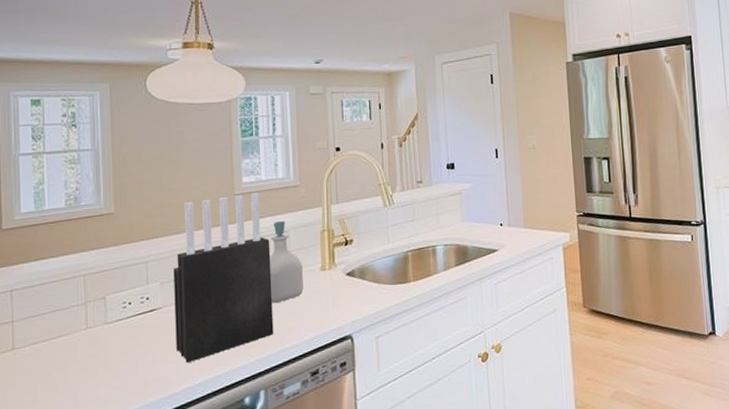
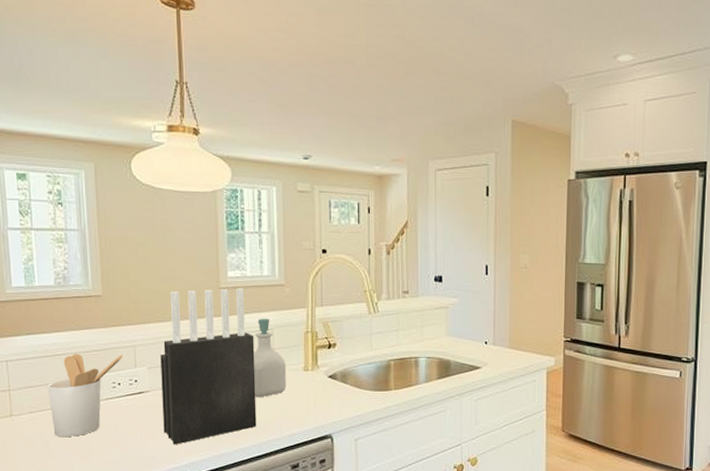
utensil holder: none [53,271,135,368] -> present [47,353,124,438]

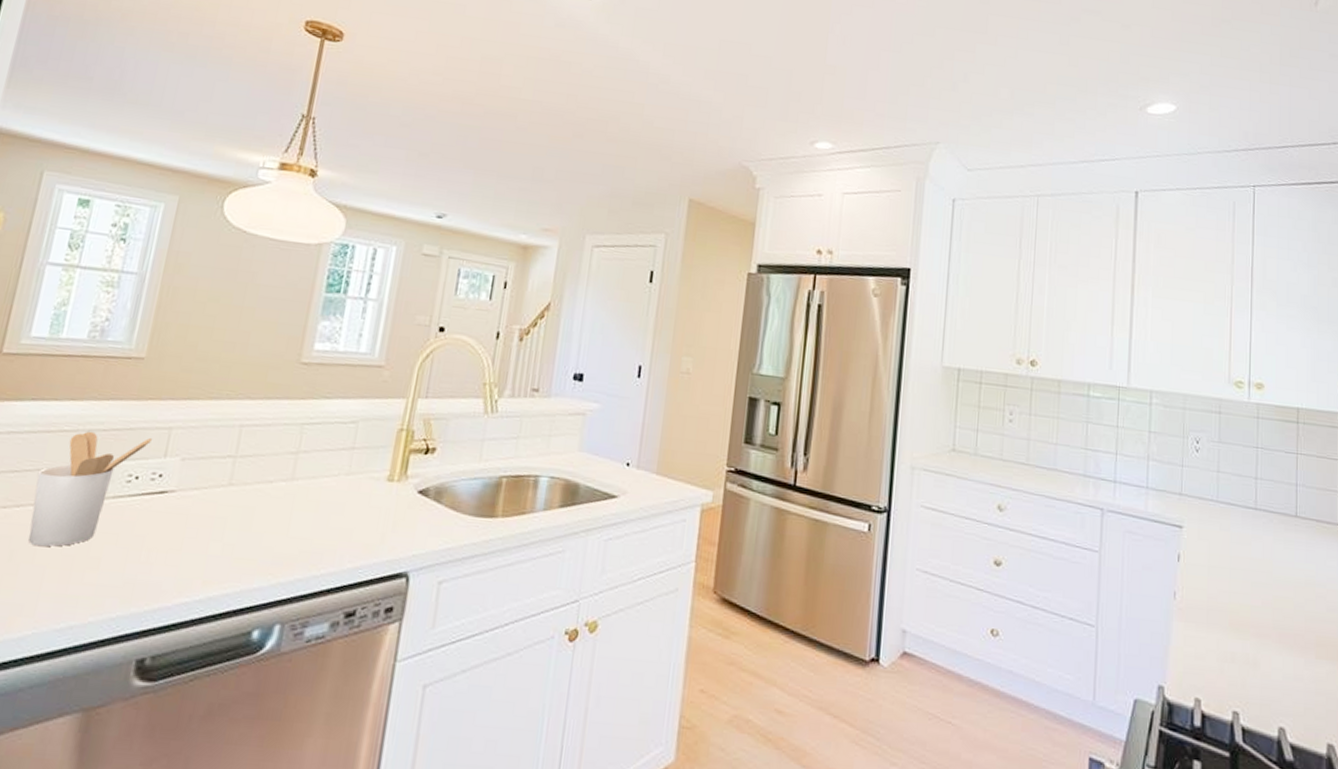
knife block: present [160,288,257,446] -> none [180,361,332,571]
soap bottle: present [254,318,286,397] -> none [315,406,366,513]

